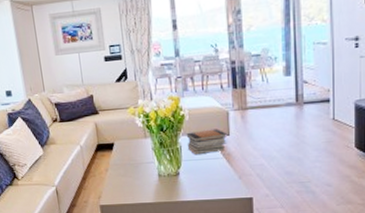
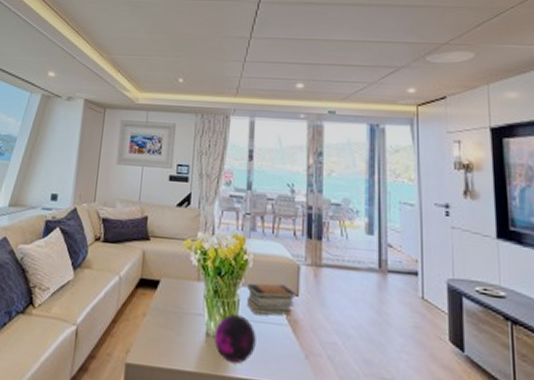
decorative orb: none [165,157,199,192] -> present [214,314,256,364]

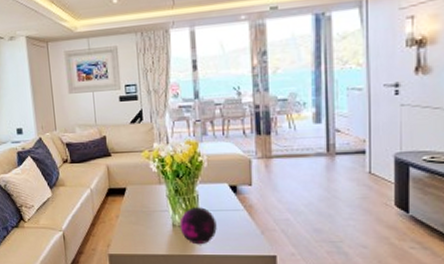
book stack: present [247,283,295,316] -> none [204,177,249,204]

